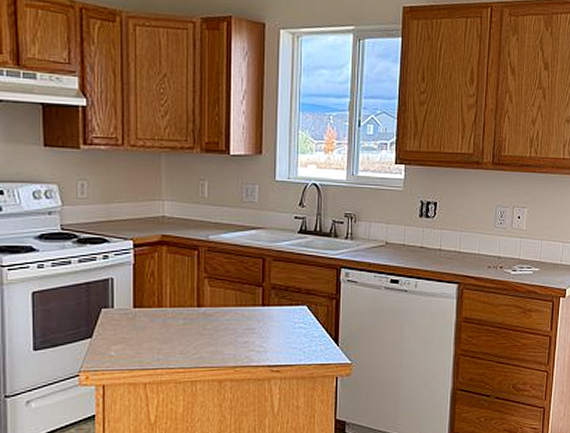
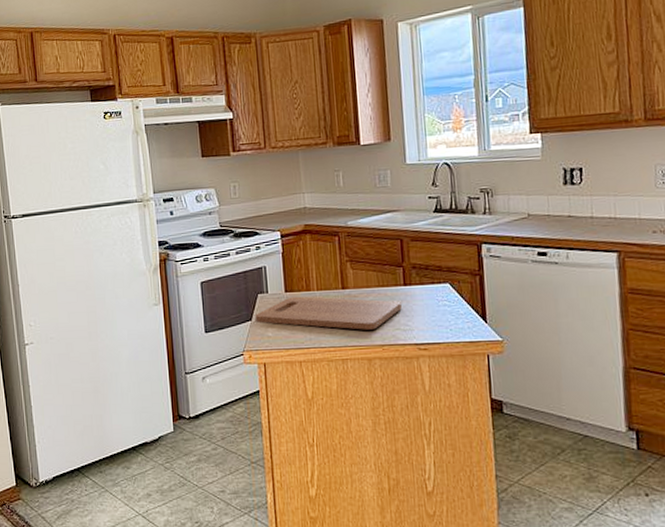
cutting board: none [97,313,258,351] -> present [255,296,402,330]

